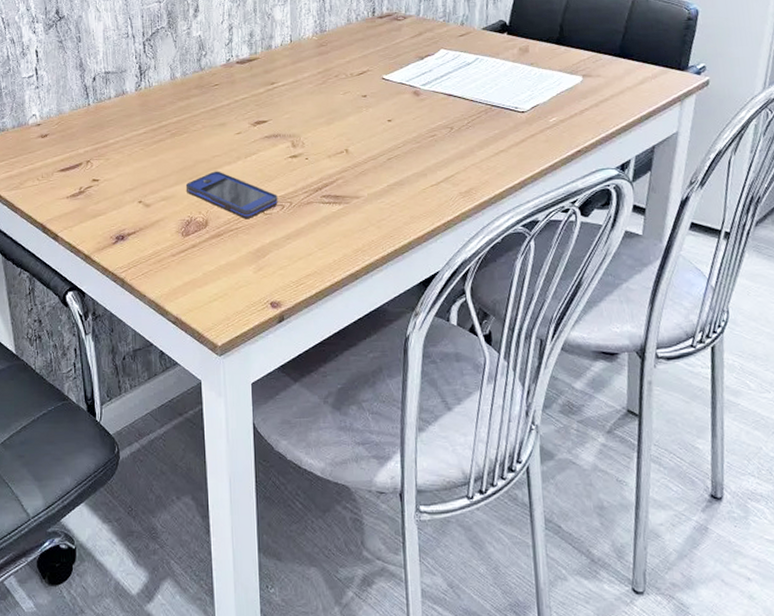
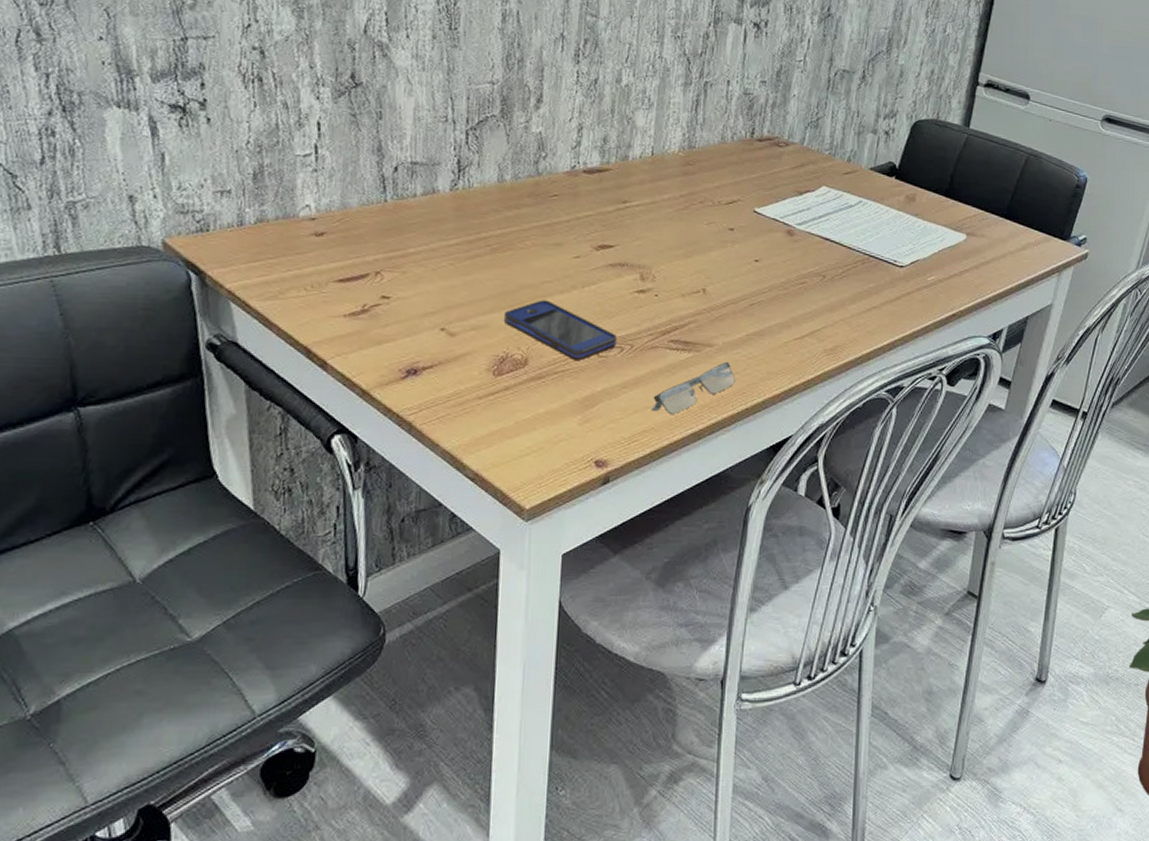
glasses: none [312,210,382,259] -> present [651,361,735,414]

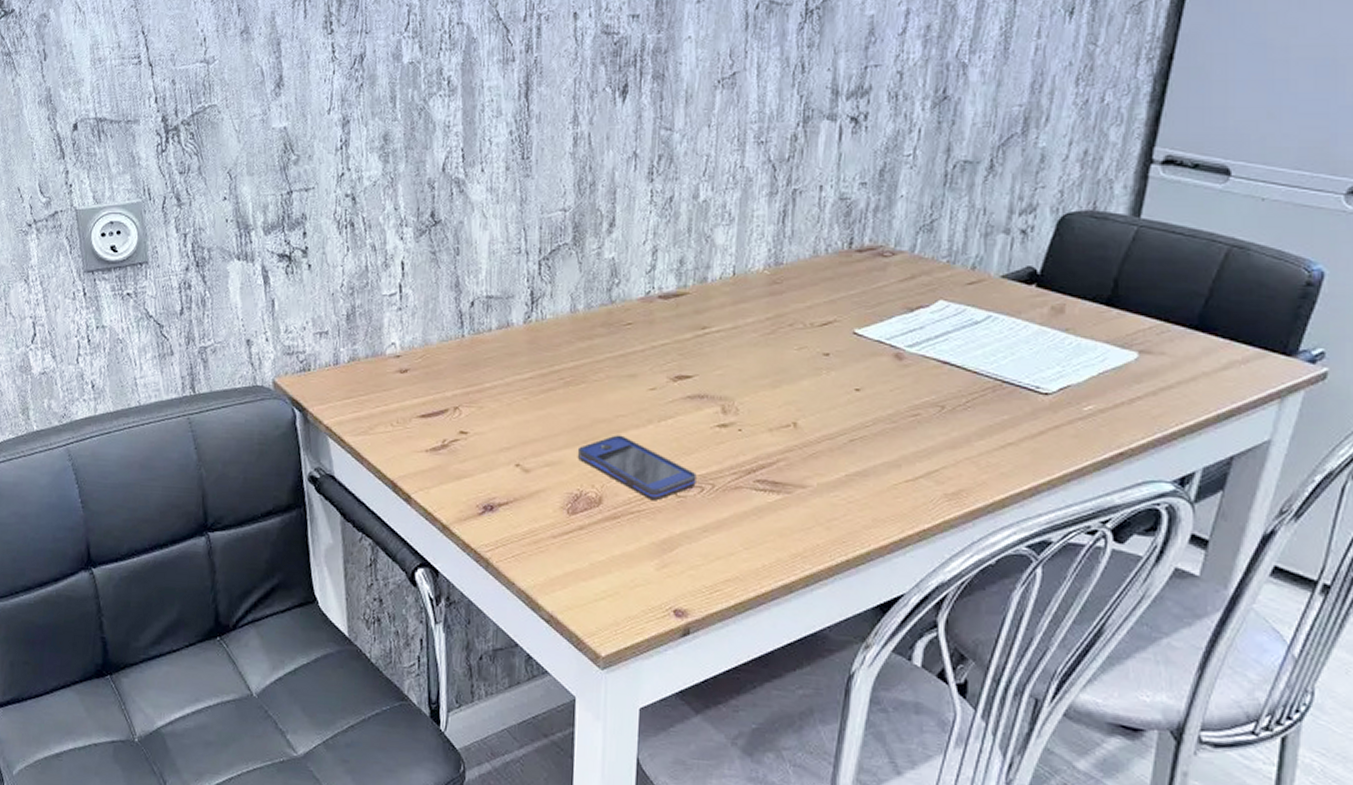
glasses: present [651,361,735,414] -> none [735,505,833,563]

